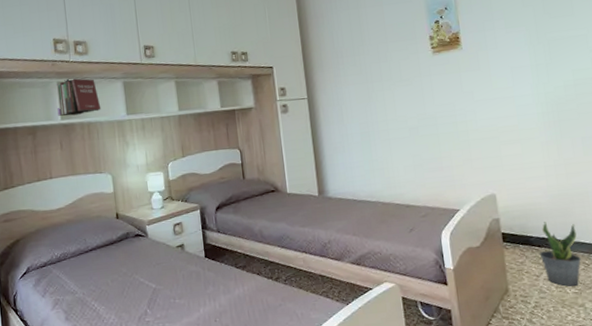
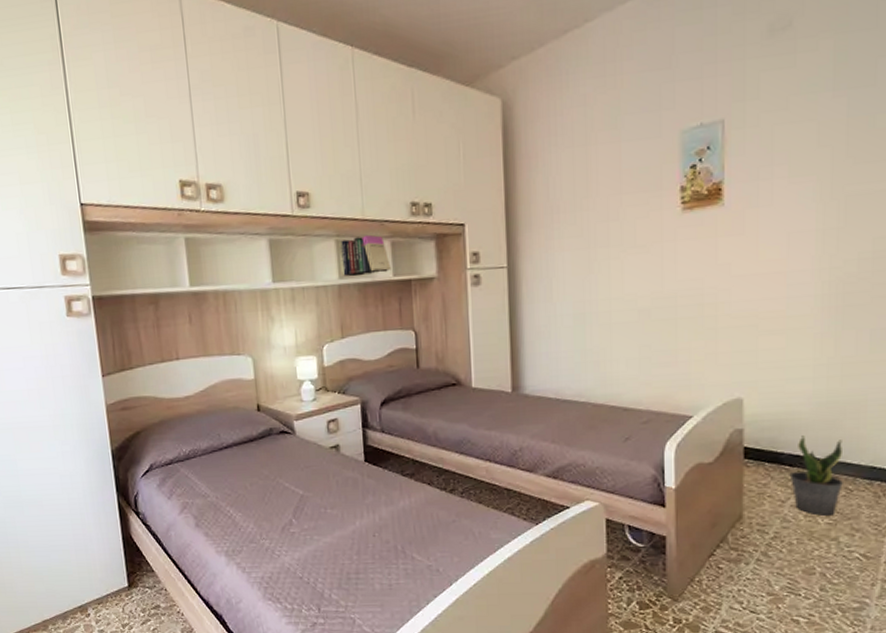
books: present [56,78,101,117] -> none [183,233,241,282]
books: none [178,76,219,109] -> present [339,234,391,277]

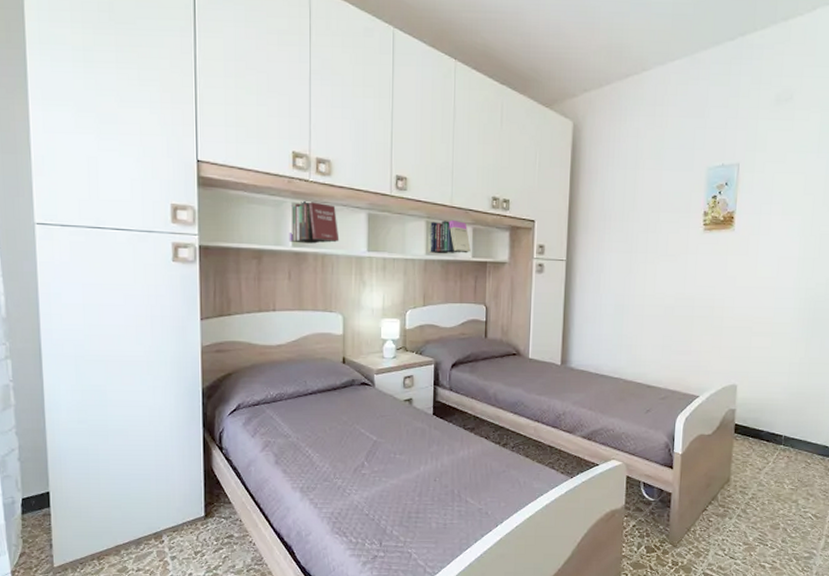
books: none [183,233,241,282] -> present [289,200,340,244]
potted plant: present [789,435,843,516] -> none [766,418,806,482]

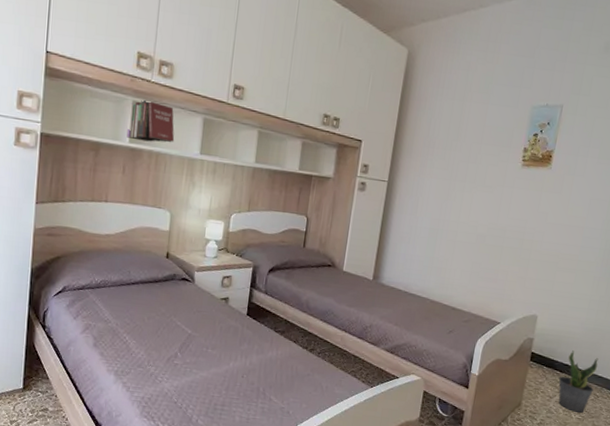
books: present [428,219,471,254] -> none [258,132,299,166]
potted plant: none [766,418,806,482] -> present [558,350,599,413]

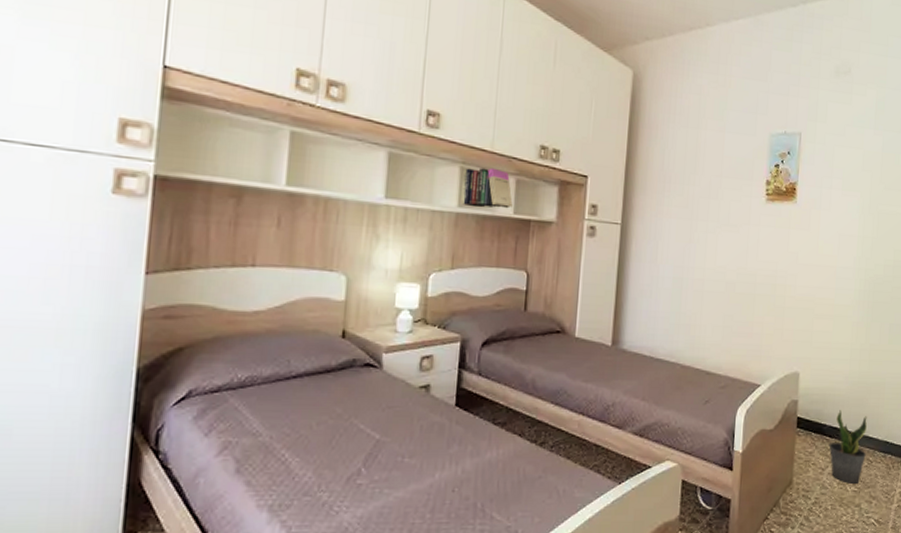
books: present [126,99,175,143] -> none [282,129,350,185]
books: none [258,132,299,166] -> present [461,167,513,209]

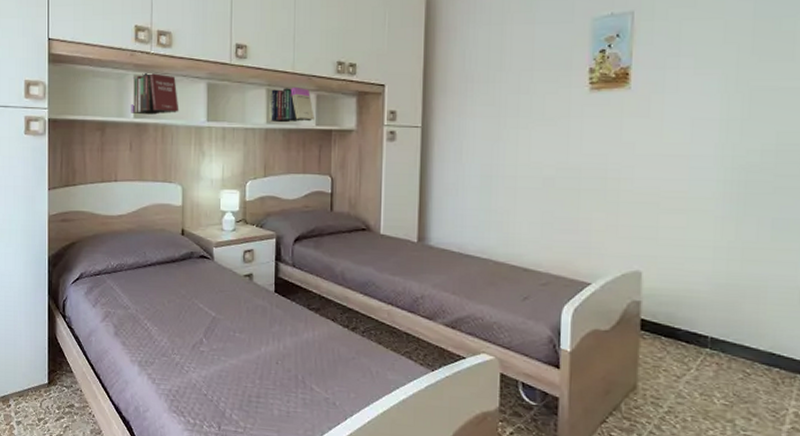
books: none [282,129,350,185] -> present [131,72,179,115]
potted plant: present [829,410,867,484] -> none [685,314,741,397]

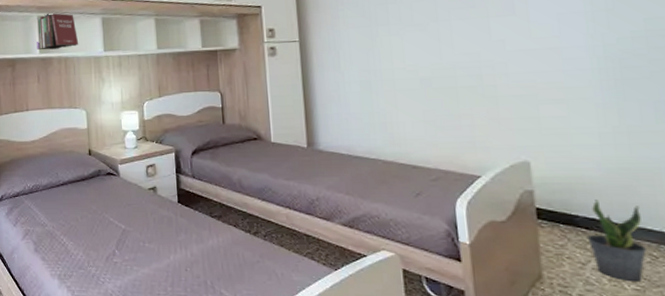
books: present [269,86,314,123] -> none [158,14,200,48]
potted plant: none [685,314,741,397] -> present [586,200,647,281]

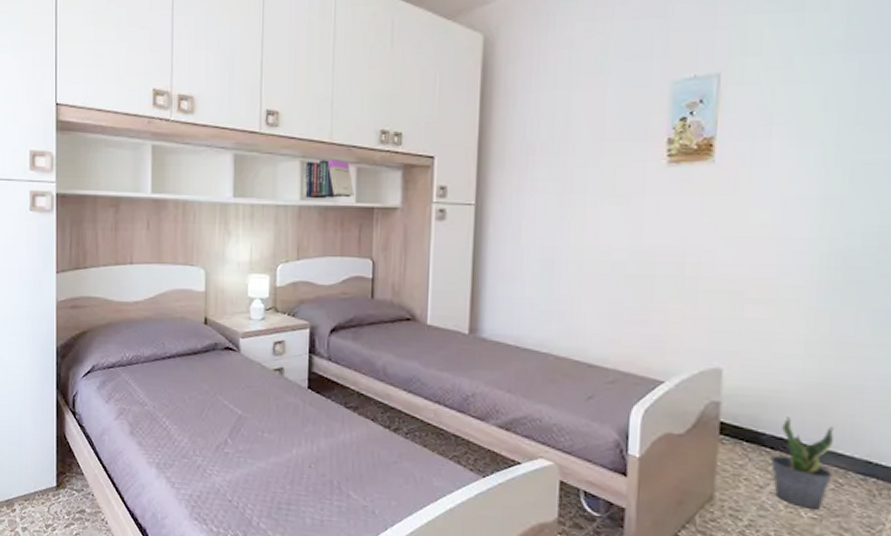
books: present [36,13,79,50] -> none [148,142,203,189]
books: none [158,14,200,48] -> present [303,158,354,199]

